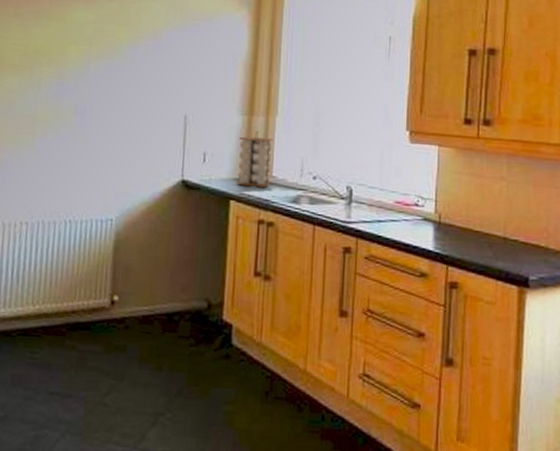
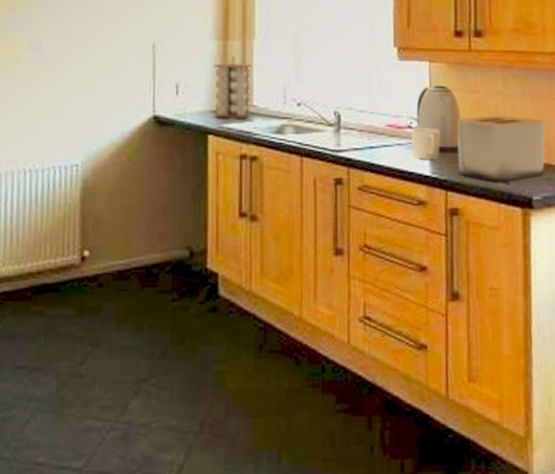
mug: none [417,206,444,236] -> present [411,128,440,160]
kettle: none [423,168,466,232] -> present [416,85,461,153]
toaster: none [459,199,545,263] -> present [457,115,545,184]

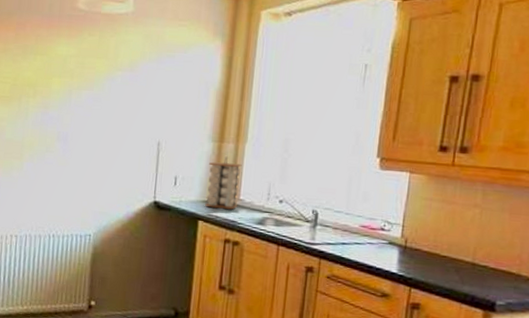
mug: present [411,128,440,160] -> none [381,231,411,260]
kettle: present [416,85,461,153] -> none [390,194,435,256]
toaster: present [457,115,545,184] -> none [424,225,521,287]

